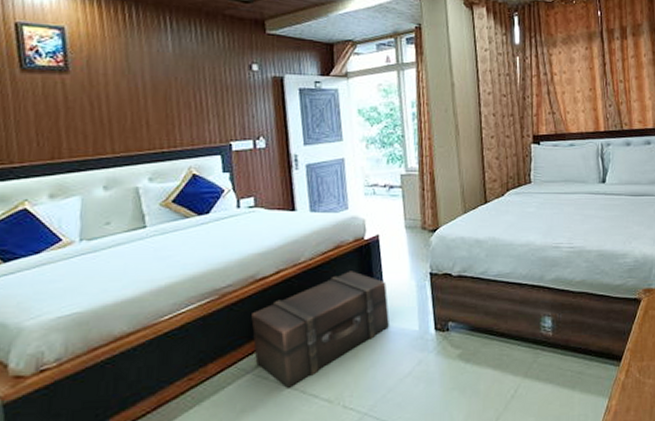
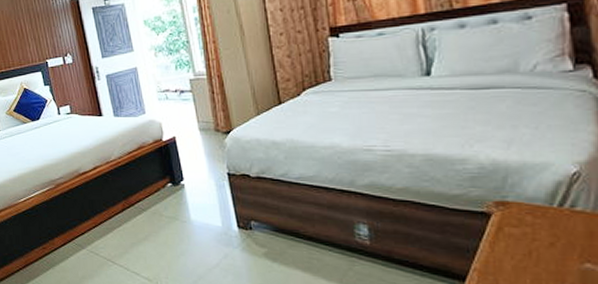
suitcase: present [251,271,389,388] -> none [80,169,193,264]

